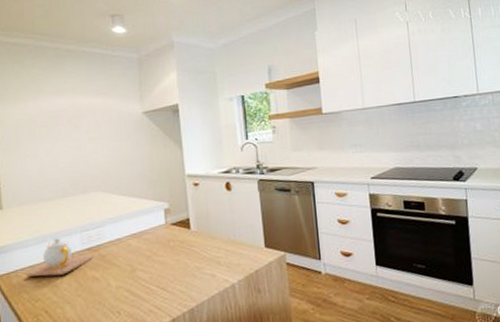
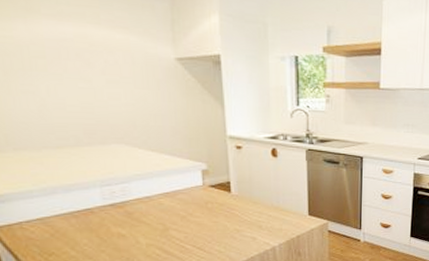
teapot: present [26,237,93,277] -> none [33,190,118,231]

